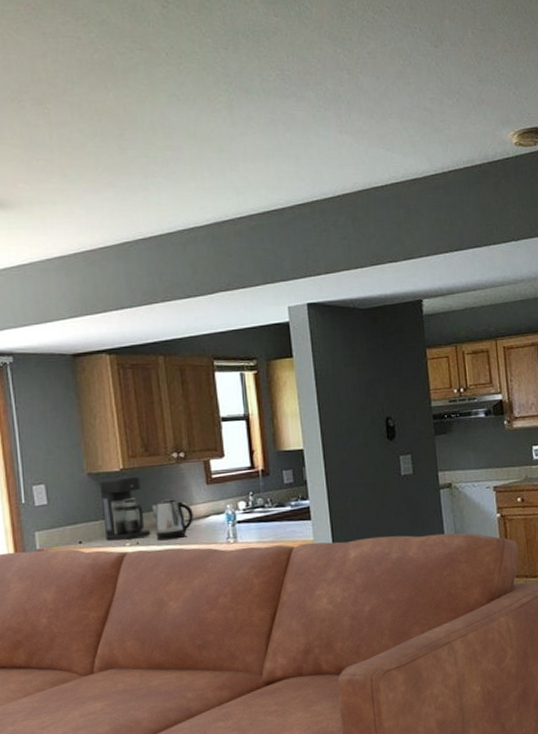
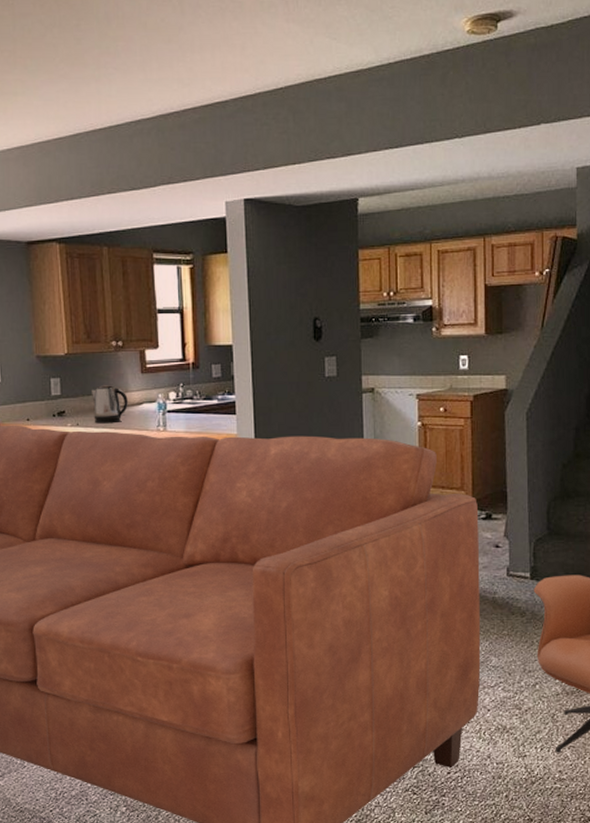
coffee maker: present [99,476,151,541] -> none [46,361,90,422]

